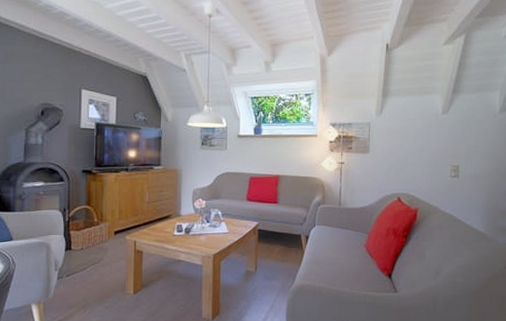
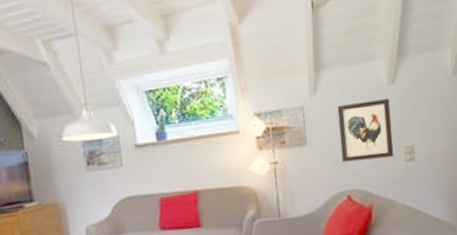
wall art: none [397,124,442,173] -> present [337,98,394,163]

